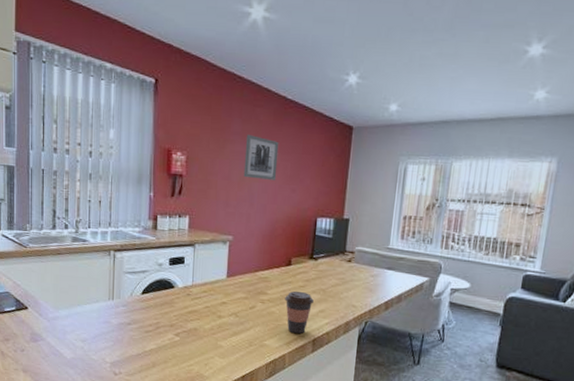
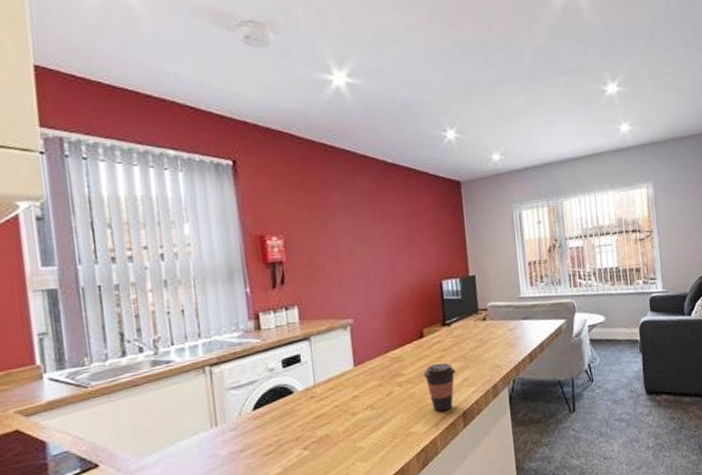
wall art: present [243,135,279,180] -> none [349,205,391,252]

